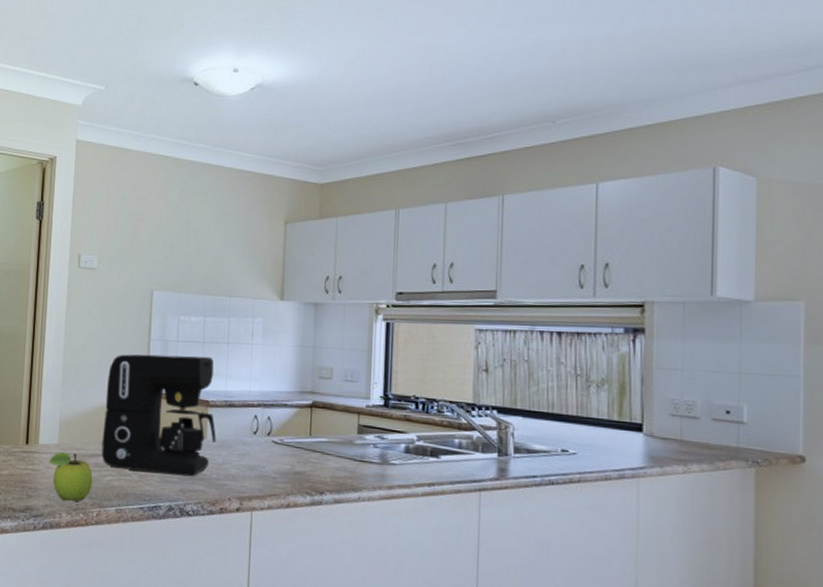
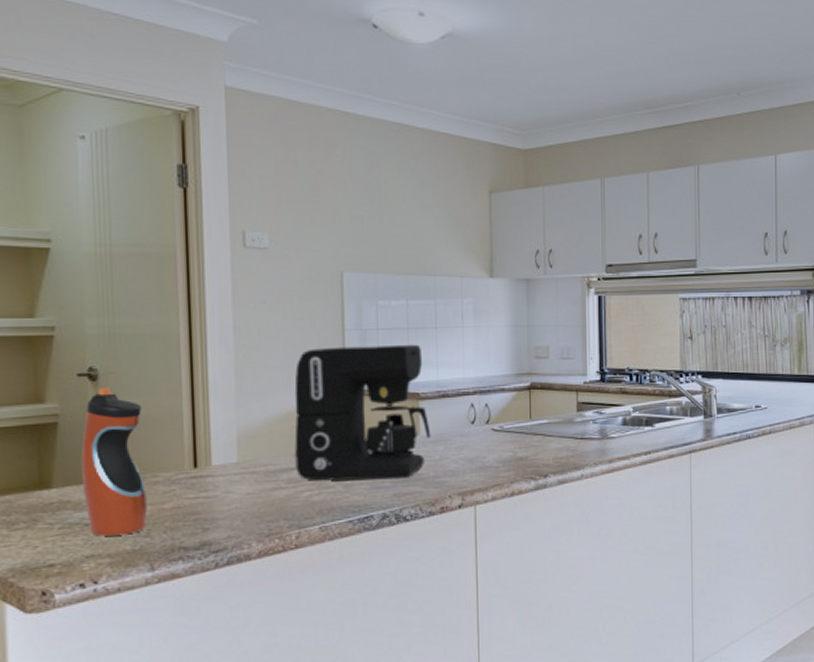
fruit: present [49,452,93,502] -> none [228,470,287,528]

